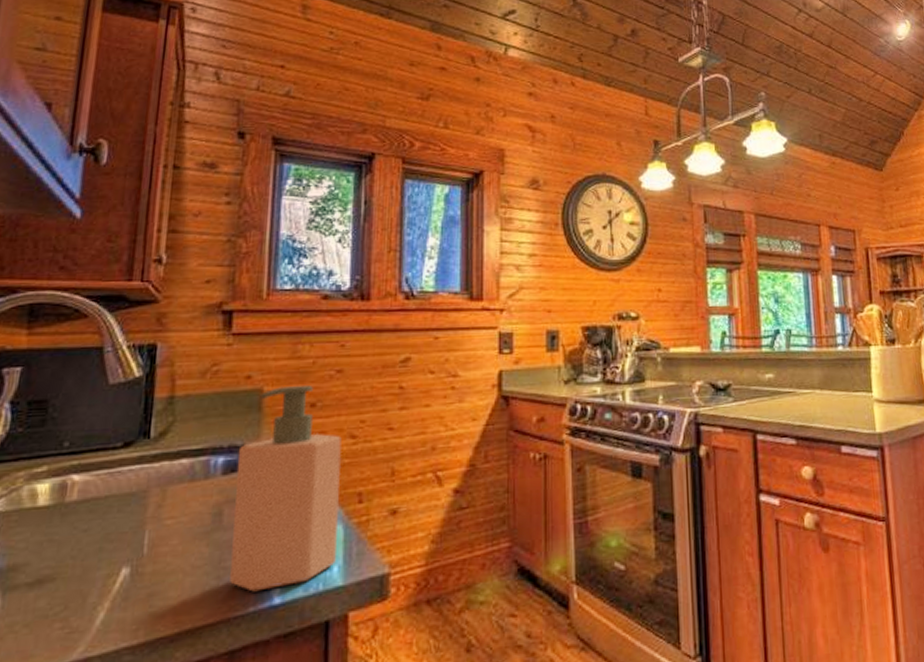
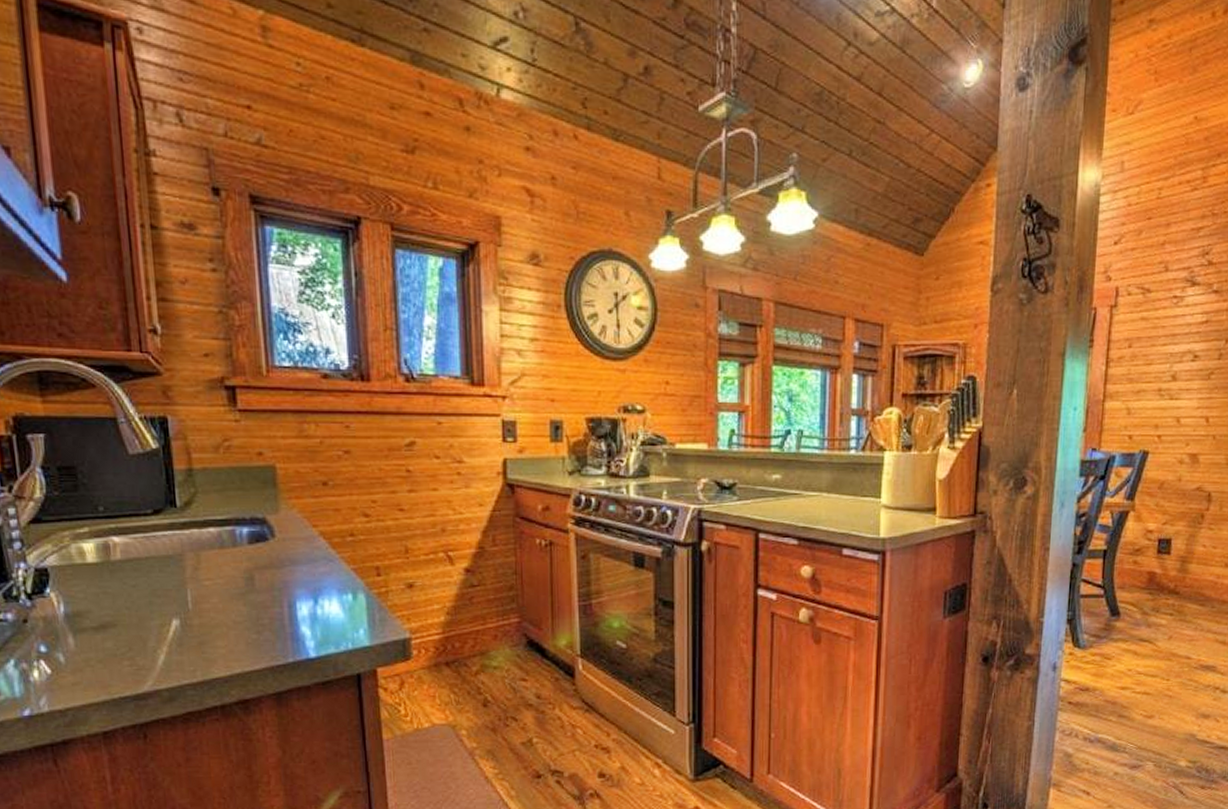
soap bottle: present [230,386,342,592] -> none [260,465,361,646]

